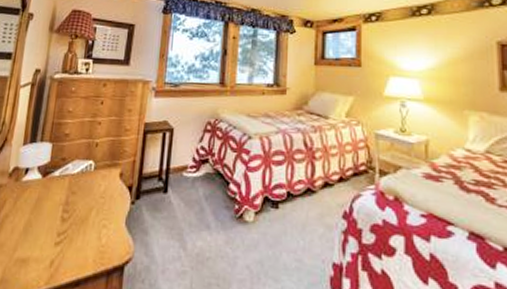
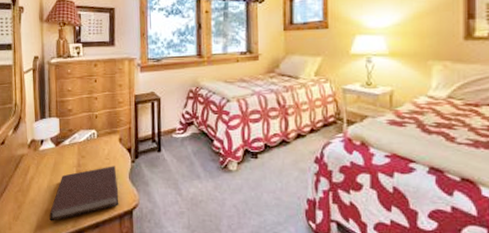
notebook: none [18,206,111,275] -> present [49,166,119,221]

